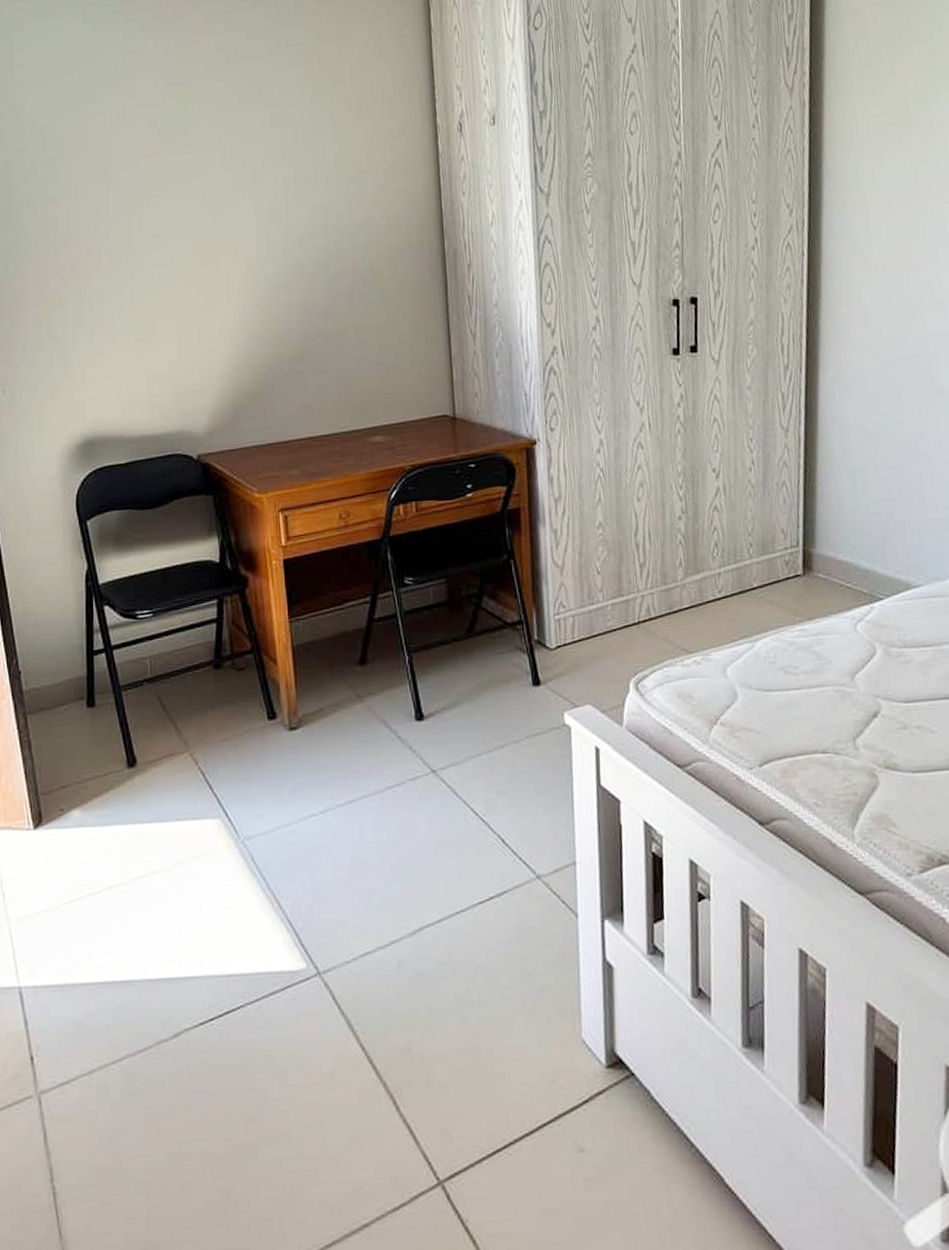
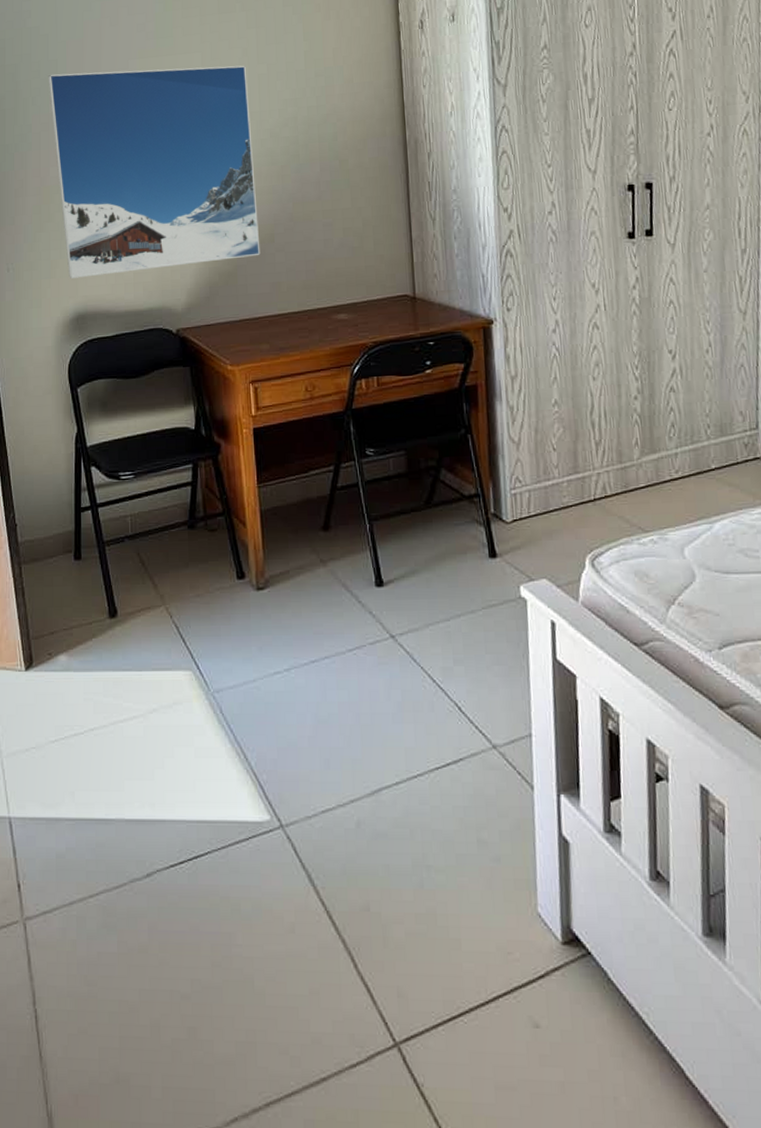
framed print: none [45,167,289,401] -> present [48,65,261,279]

